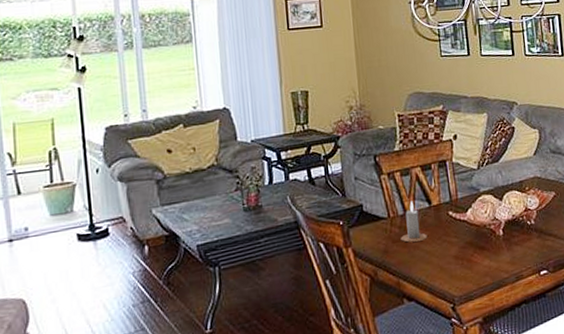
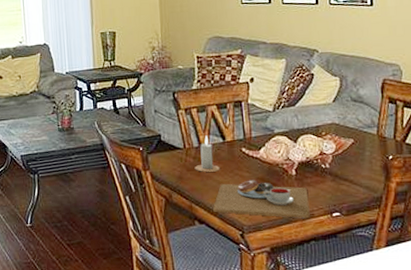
place setting: none [422,245,519,286] -> present [213,180,310,219]

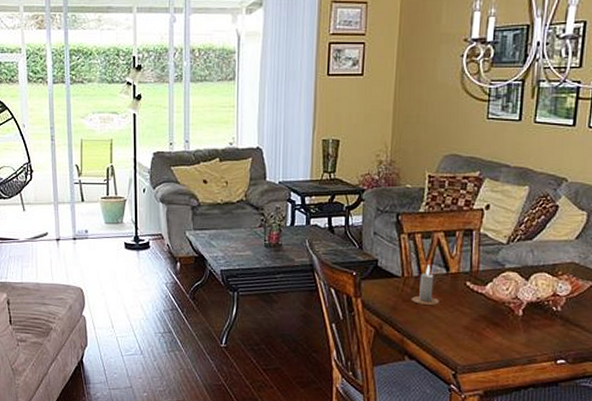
place setting: present [213,180,310,219] -> none [426,317,533,364]

